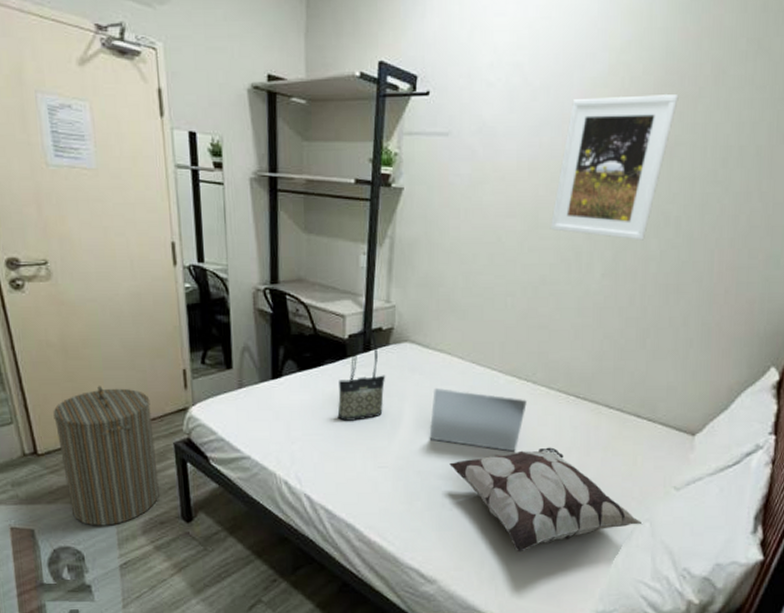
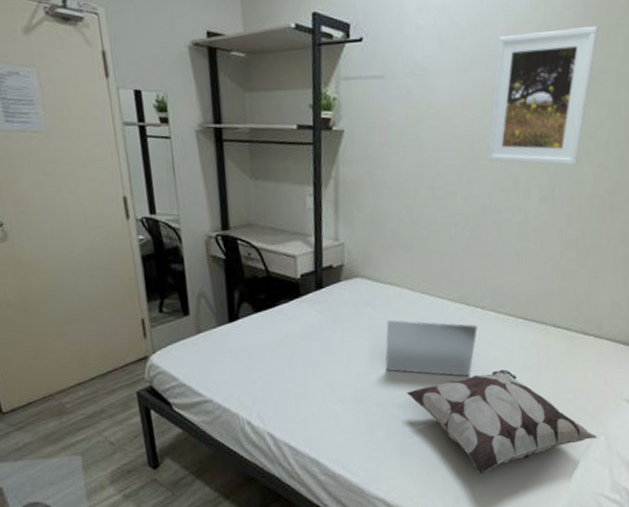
laundry hamper: present [53,386,159,526] -> none [15,341,125,480]
tote bag: present [337,328,386,421] -> none [294,266,340,358]

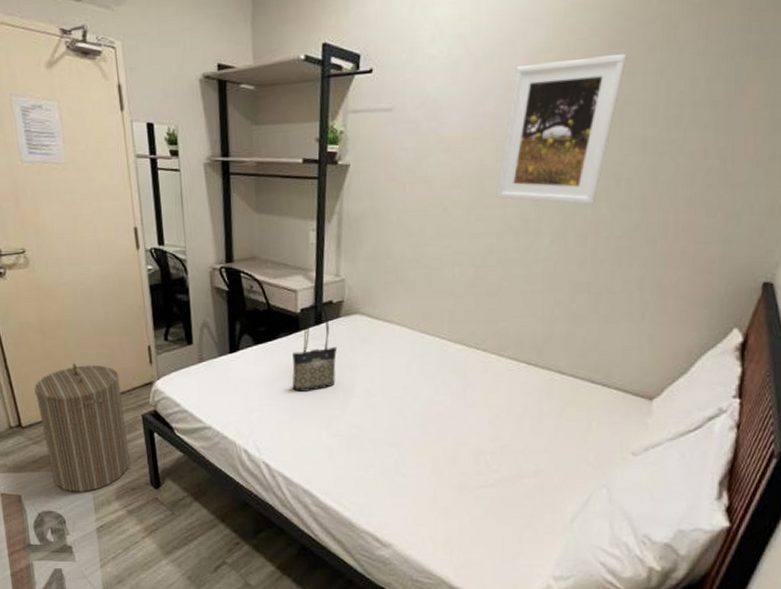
laundry hamper: none [15,341,125,480] -> present [34,363,130,492]
tote bag: none [294,266,340,358] -> present [292,301,338,392]
laptop: present [385,320,477,377] -> none [381,358,477,419]
decorative pillow: present [407,369,598,474] -> none [402,414,599,517]

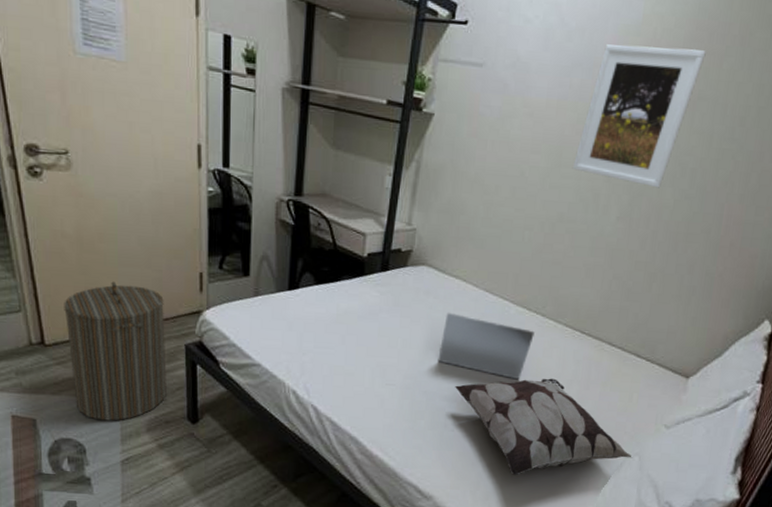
tote bag: present [292,301,338,392] -> none [350,247,401,338]
laptop: none [381,358,477,419] -> present [438,313,535,380]
decorative pillow: none [402,414,599,517] -> present [455,378,632,475]

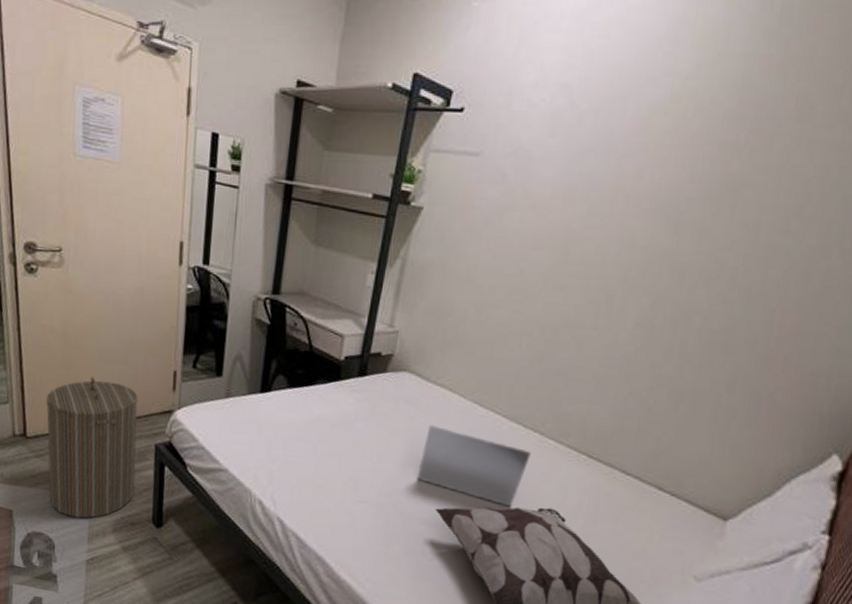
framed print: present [572,44,706,188] -> none [580,126,752,290]

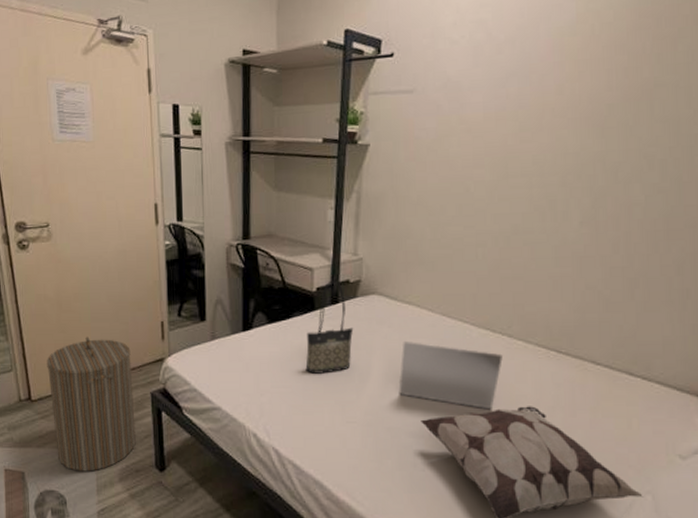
tote bag: none [322,351,379,448] -> present [305,280,354,374]

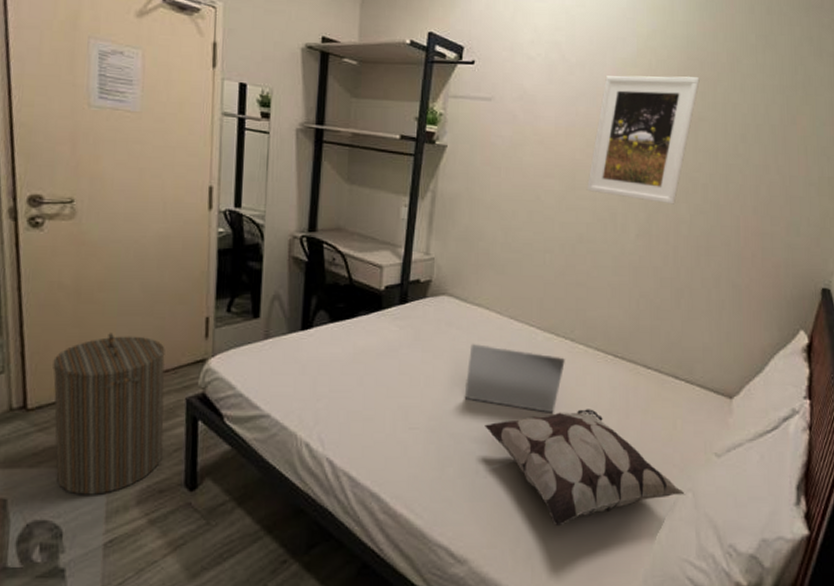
tote bag: present [305,280,354,374] -> none [368,279,422,377]
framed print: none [520,37,655,186] -> present [586,75,700,205]

